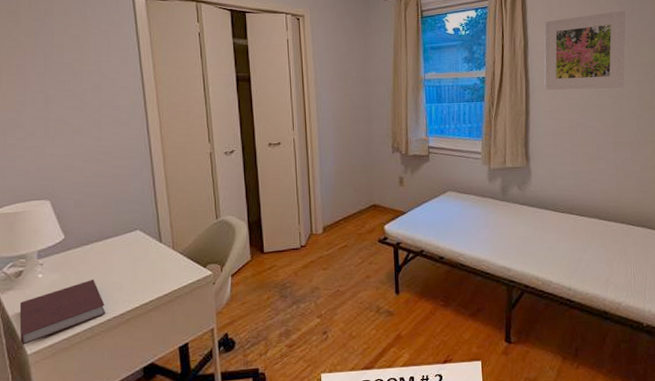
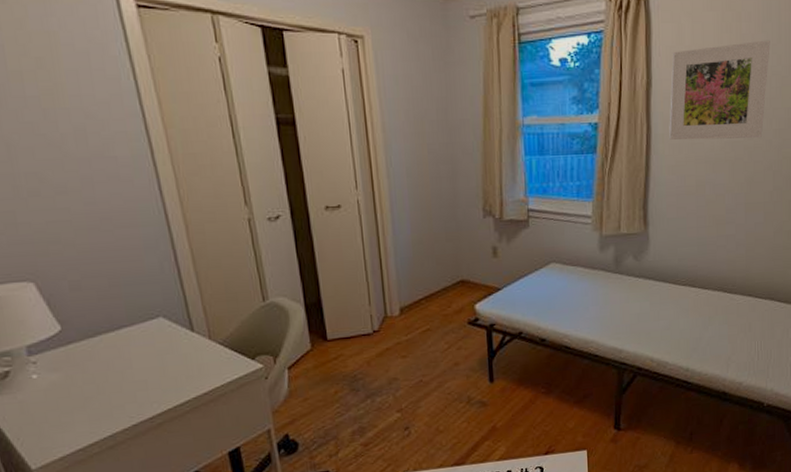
notebook: present [19,280,106,345] -> none [11,379,130,459]

